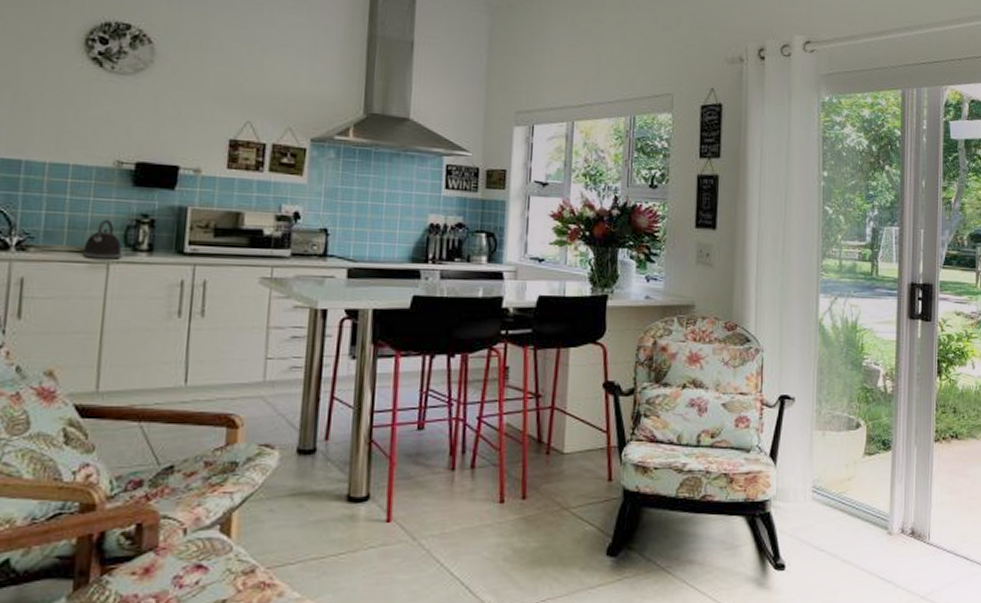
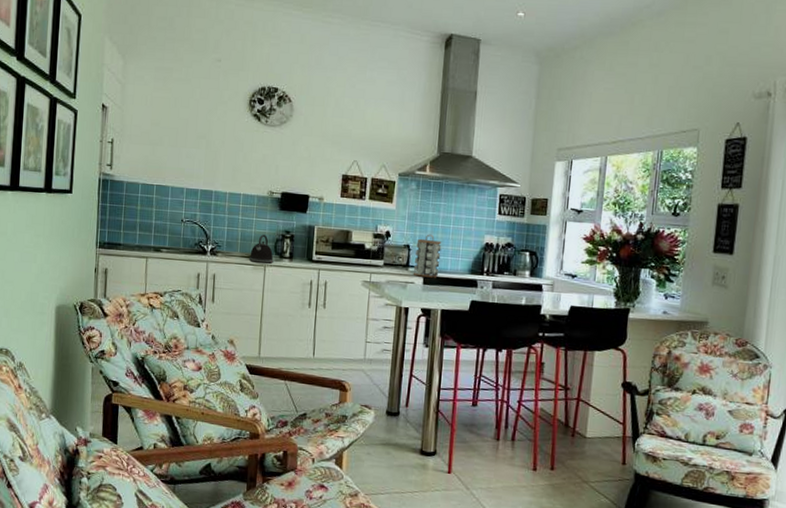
spice rack: none [333,214,372,271] -> present [413,234,442,279]

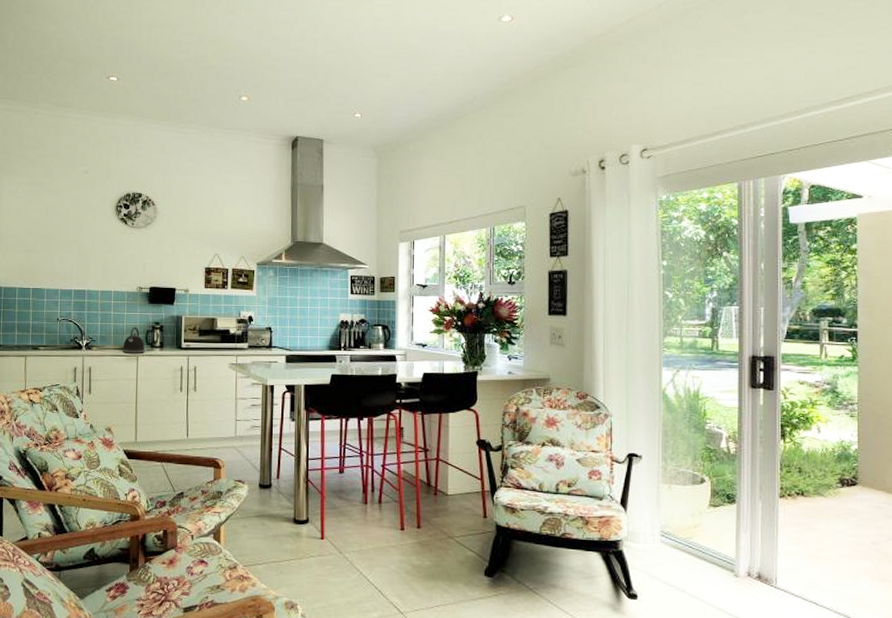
spice rack: present [413,234,442,279] -> none [276,316,301,357]

